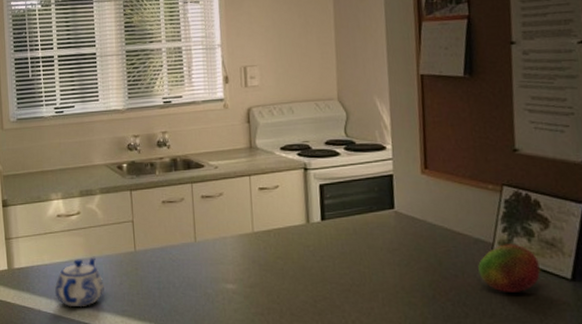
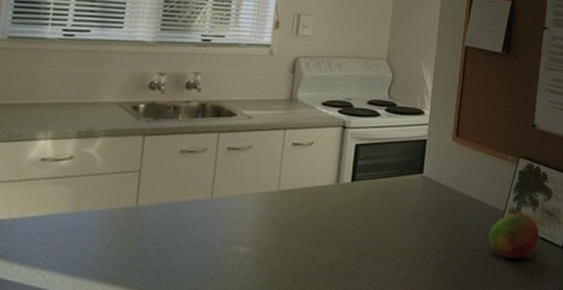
teapot: present [54,256,104,308] -> none [18,210,89,273]

